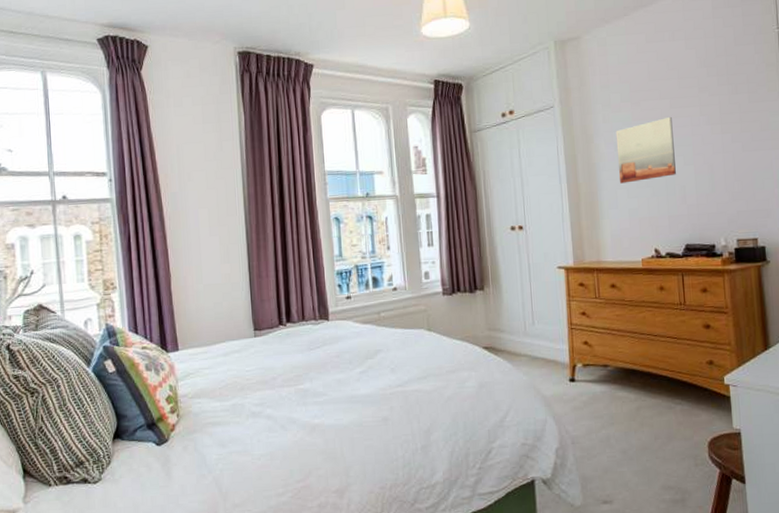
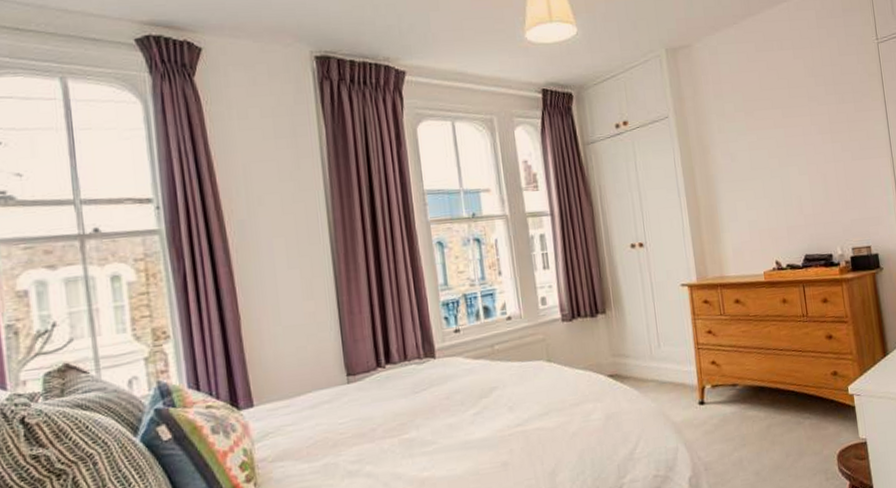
wall art: present [615,116,676,184] -> none [731,126,792,195]

